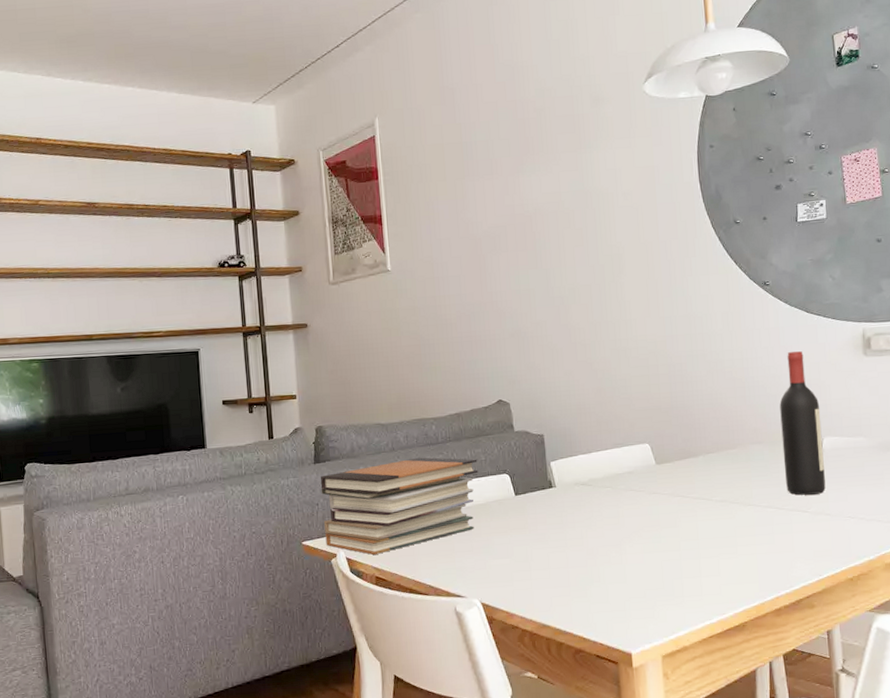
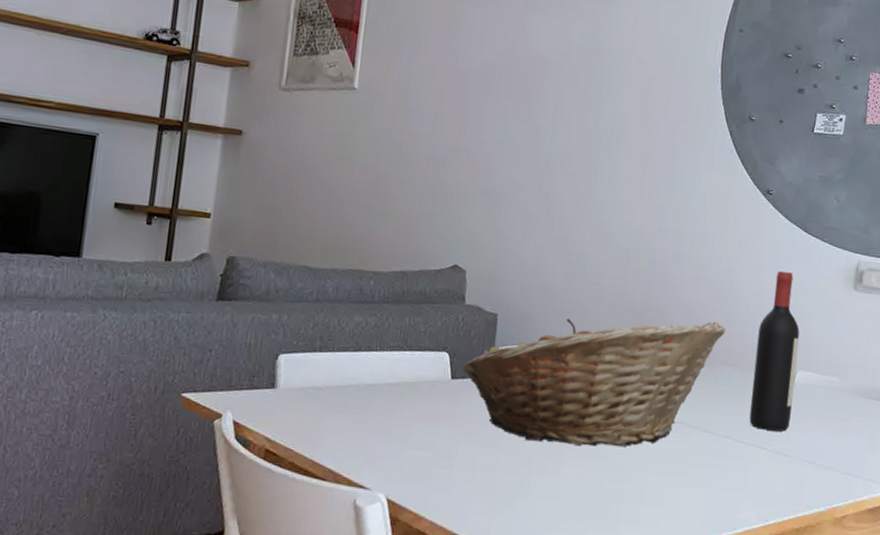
book stack: present [320,457,478,556] -> none [211,314,416,423]
fruit basket: none [523,407,750,537] -> present [463,318,726,447]

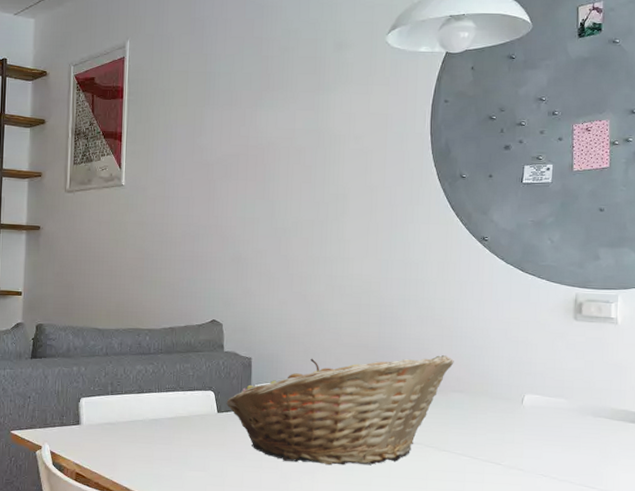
wine bottle: present [749,271,800,432] -> none [482,308,525,449]

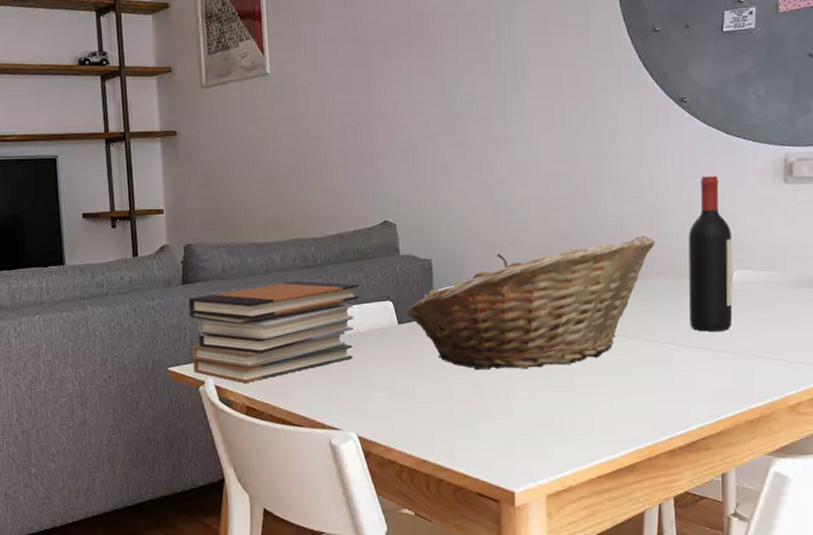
book stack: none [33,364,186,452] -> present [188,280,359,384]
wine bottle: none [482,308,525,449] -> present [689,176,732,332]

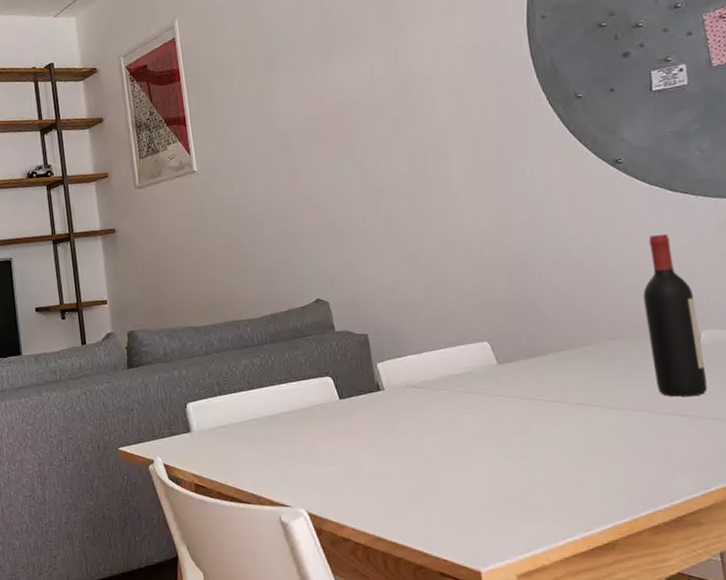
book stack: present [188,280,359,384] -> none [134,360,298,462]
fruit basket: present [407,235,656,370] -> none [347,299,607,443]

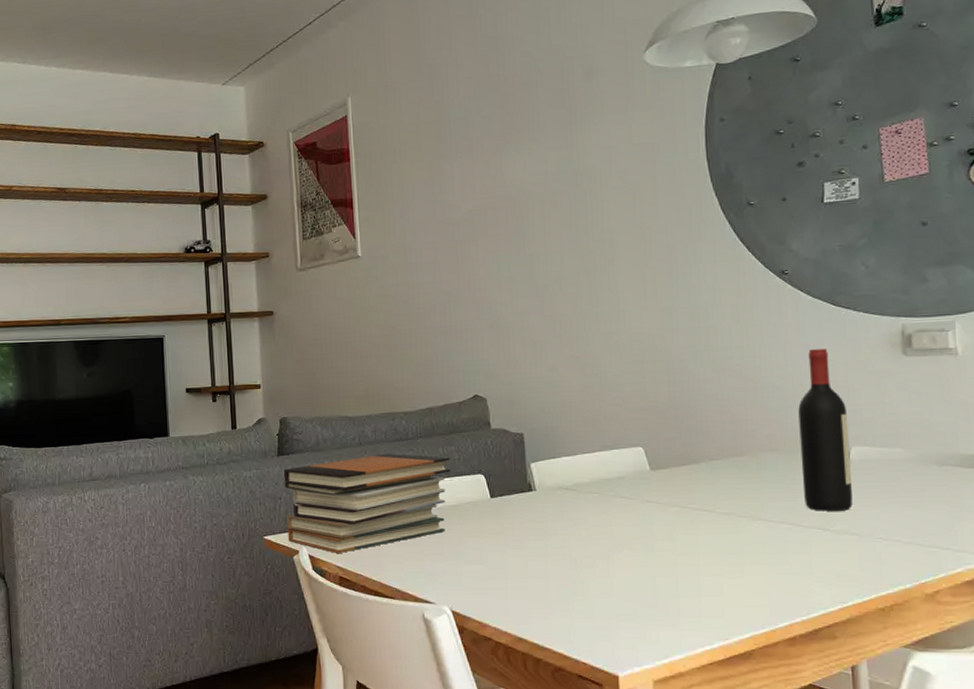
book stack: none [134,360,298,462] -> present [283,453,451,554]

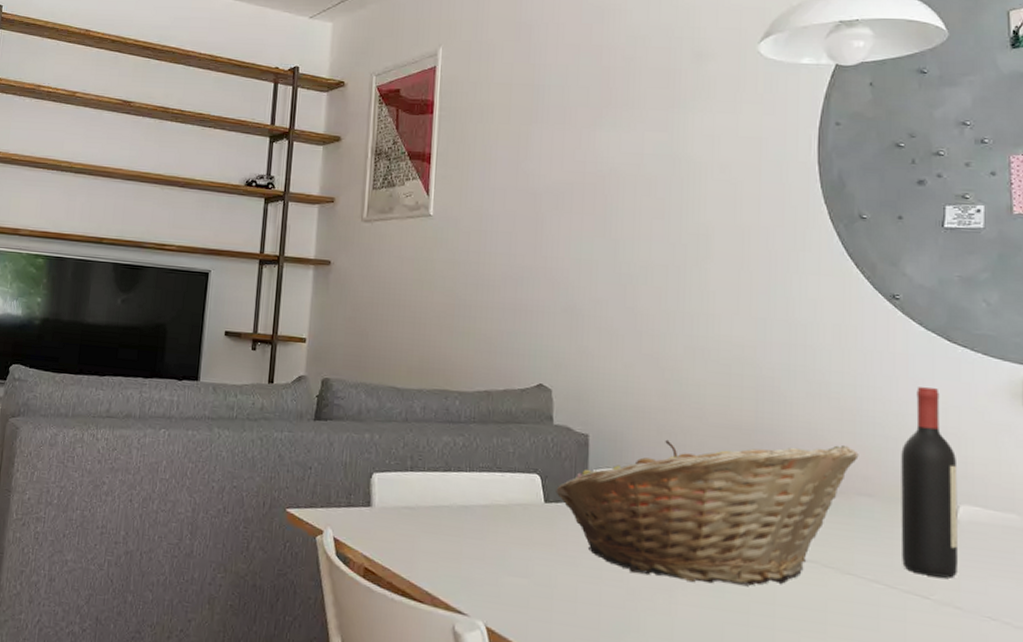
book stack: present [283,453,451,554] -> none [313,434,504,542]
fruit basket: none [499,409,762,547] -> present [556,439,859,586]

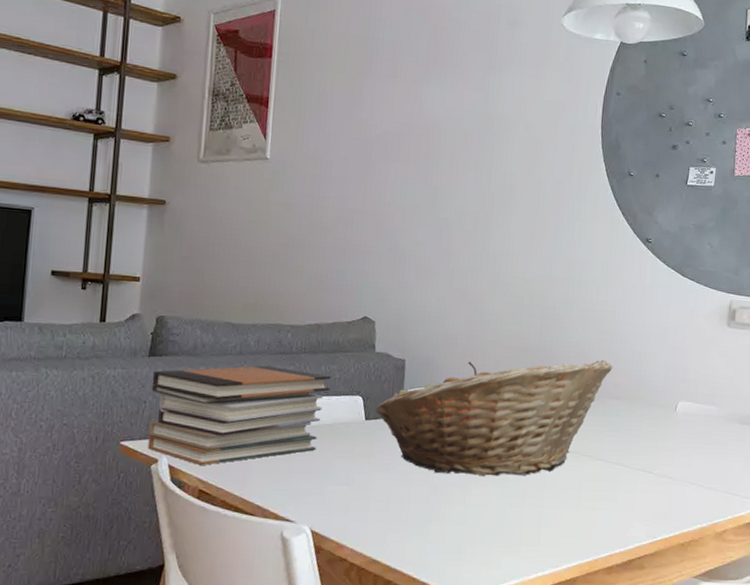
book stack: none [313,434,504,542] -> present [148,365,331,466]
wine bottle: present [901,387,958,579] -> none [636,312,680,457]

